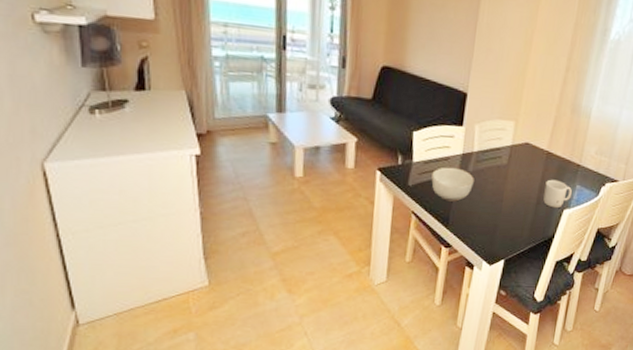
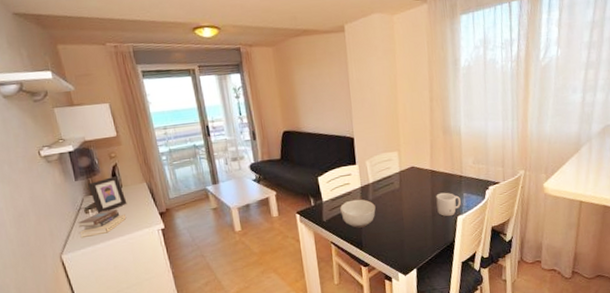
books: none [77,114,149,146] -> present [78,209,127,238]
picture frame: none [100,72,154,118] -> present [88,175,127,213]

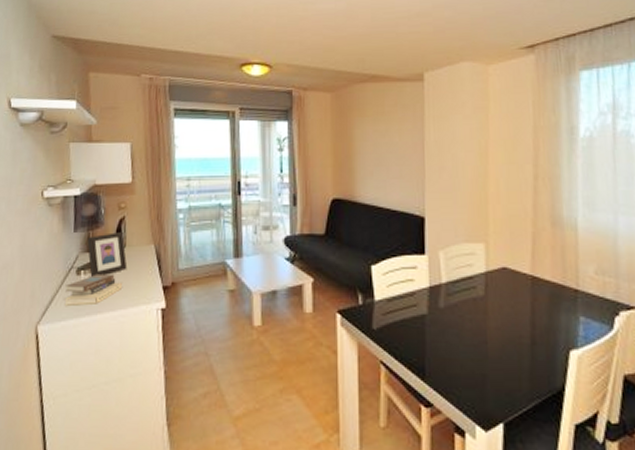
bowl: present [340,199,376,228] -> none [398,304,448,347]
mug: present [436,192,462,217] -> none [538,311,577,350]

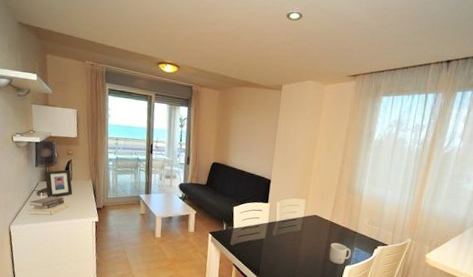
mug: none [538,311,577,350] -> present [329,242,352,265]

